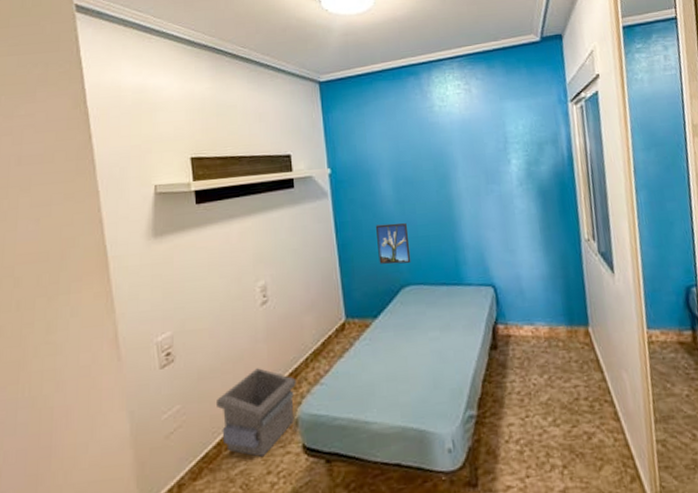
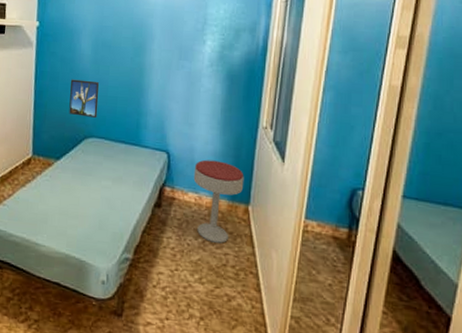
side table: none [524,284,579,376] -> present [193,159,244,243]

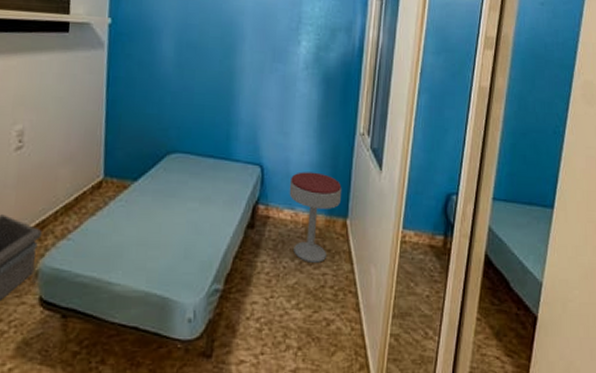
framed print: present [69,79,100,118] -> none [148,85,184,130]

